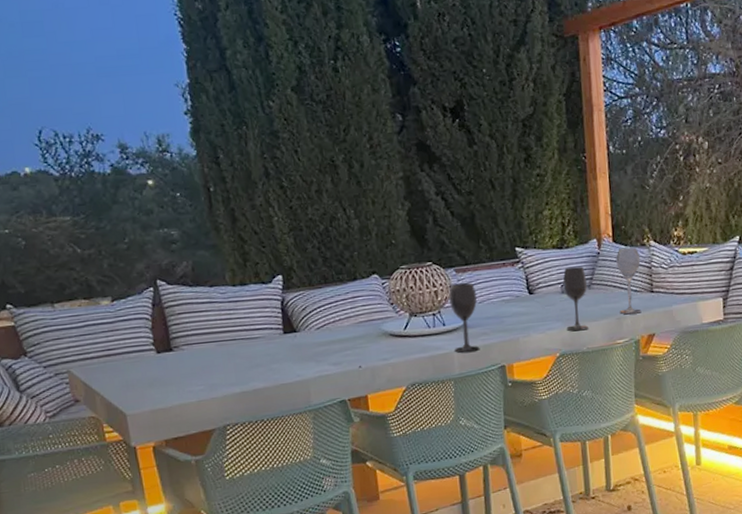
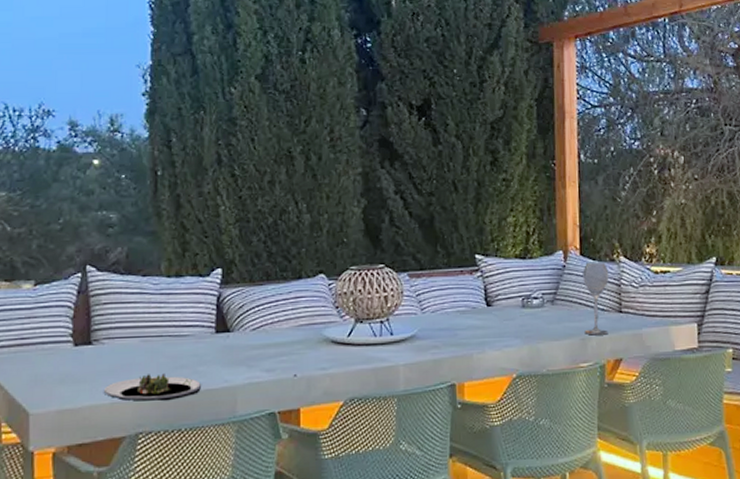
salad plate: none [189,372,277,398] -> present [103,373,201,402]
wine glass: present [449,283,480,353] -> none [400,289,431,367]
wine glass: present [562,266,588,332] -> none [524,279,551,351]

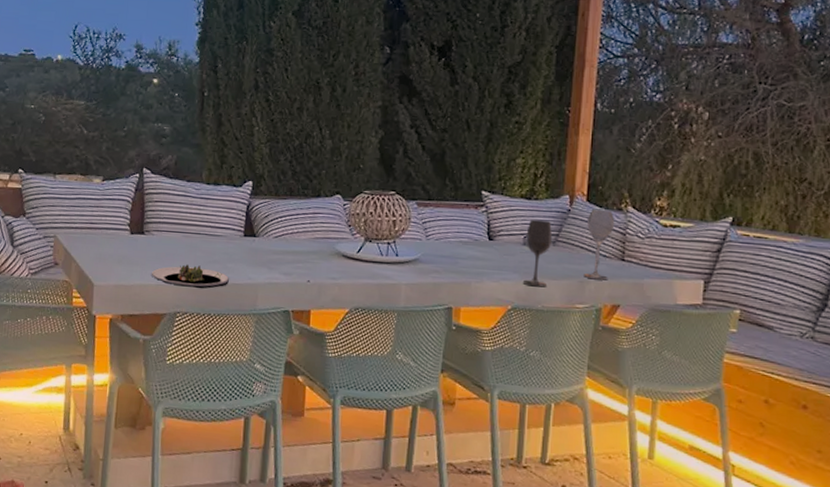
wine glass: none [524,279,551,351] -> present [522,219,553,288]

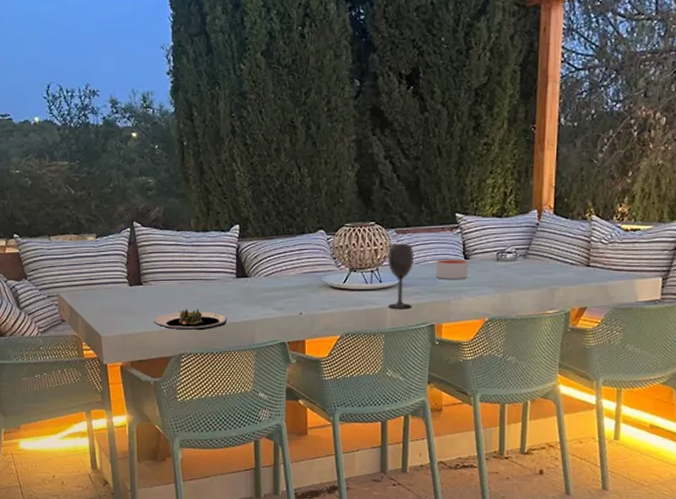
wine glass: none [402,217,435,287] -> present [387,244,415,309]
candle: none [456,237,492,261] -> present [435,258,468,279]
wine glass: present [522,219,553,288] -> none [497,235,524,298]
wineglass: present [583,208,615,281] -> none [553,220,580,286]

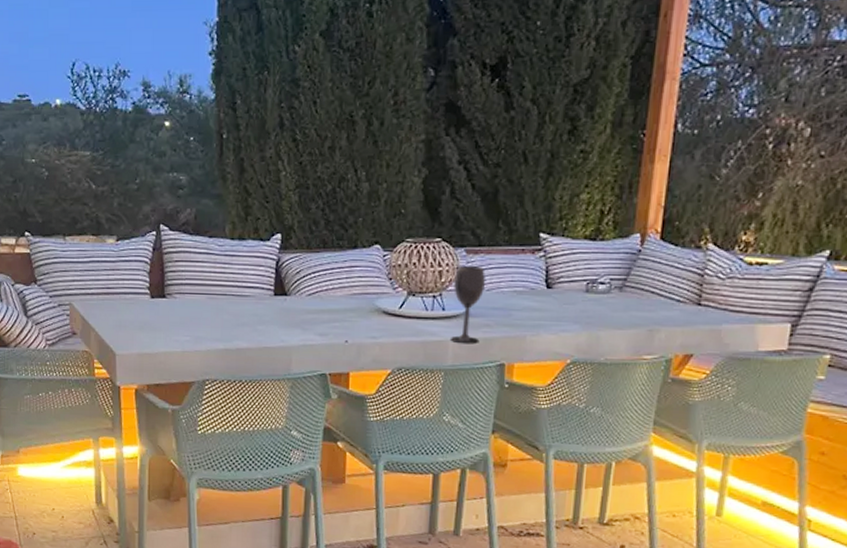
salad plate: present [153,309,227,331] -> none [175,328,260,355]
candle: present [435,258,468,279] -> none [510,286,551,312]

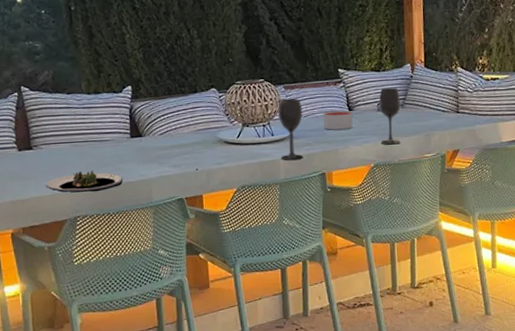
salad plate: none [175,328,260,355] -> present [45,170,123,193]
candle: none [510,286,551,312] -> present [323,110,353,130]
wine glass: none [583,262,620,338] -> present [379,87,401,145]

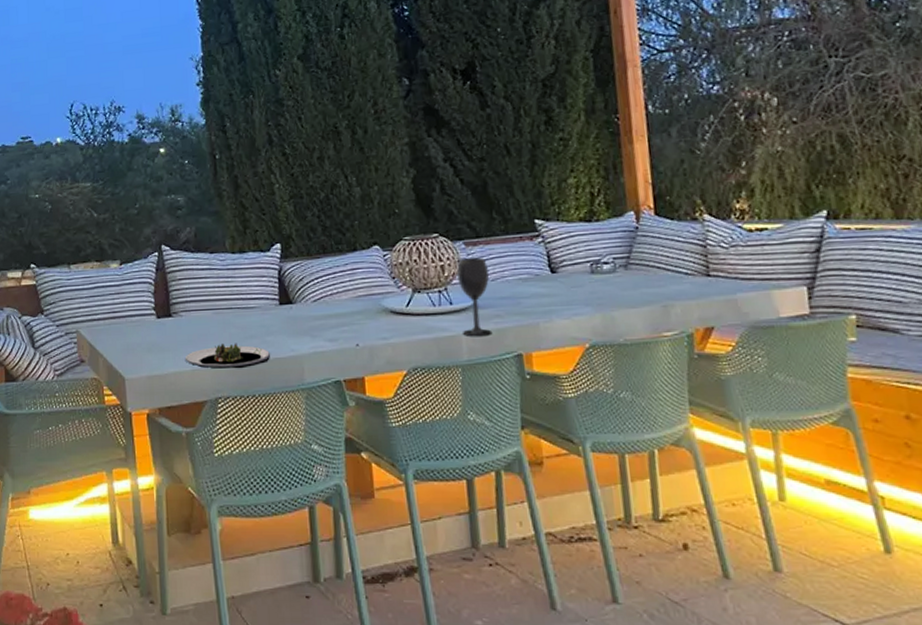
candle: present [323,110,353,130] -> none [516,272,558,298]
wine glass: present [379,87,401,145] -> none [592,242,625,319]

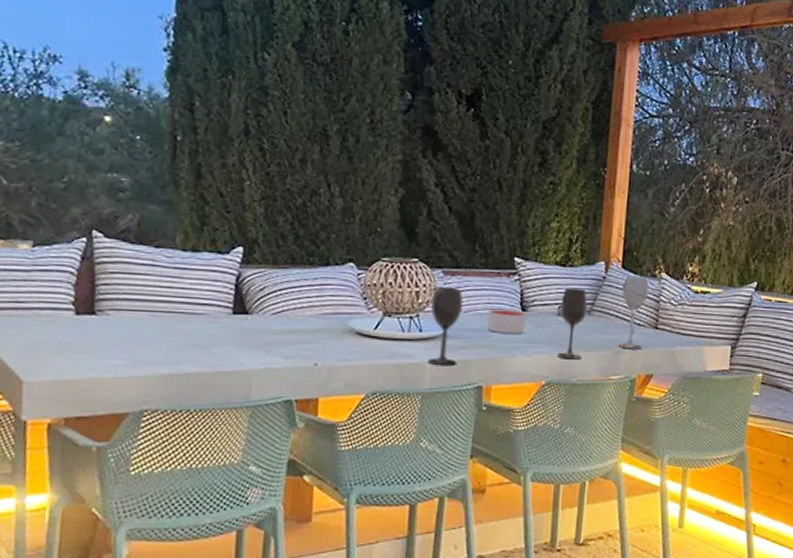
salad plate: present [184,343,270,369] -> none [106,350,214,380]
candle: none [516,272,558,298] -> present [487,308,526,334]
wine glass: none [592,242,625,319] -> present [557,287,588,360]
wineglass: none [659,221,695,302] -> present [618,275,649,350]

